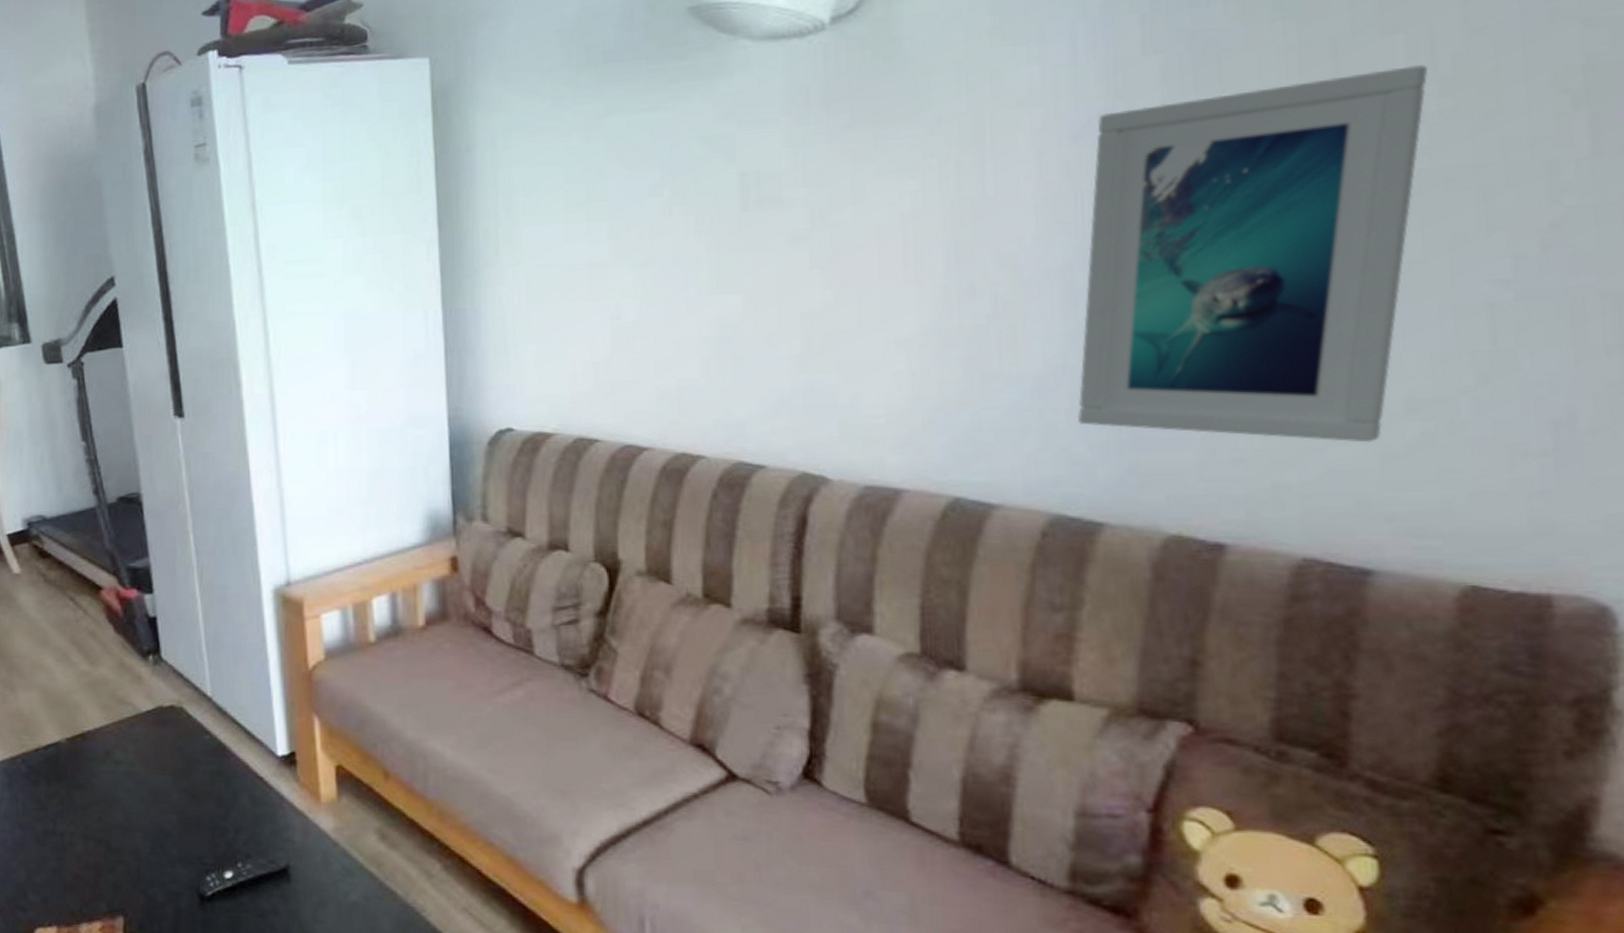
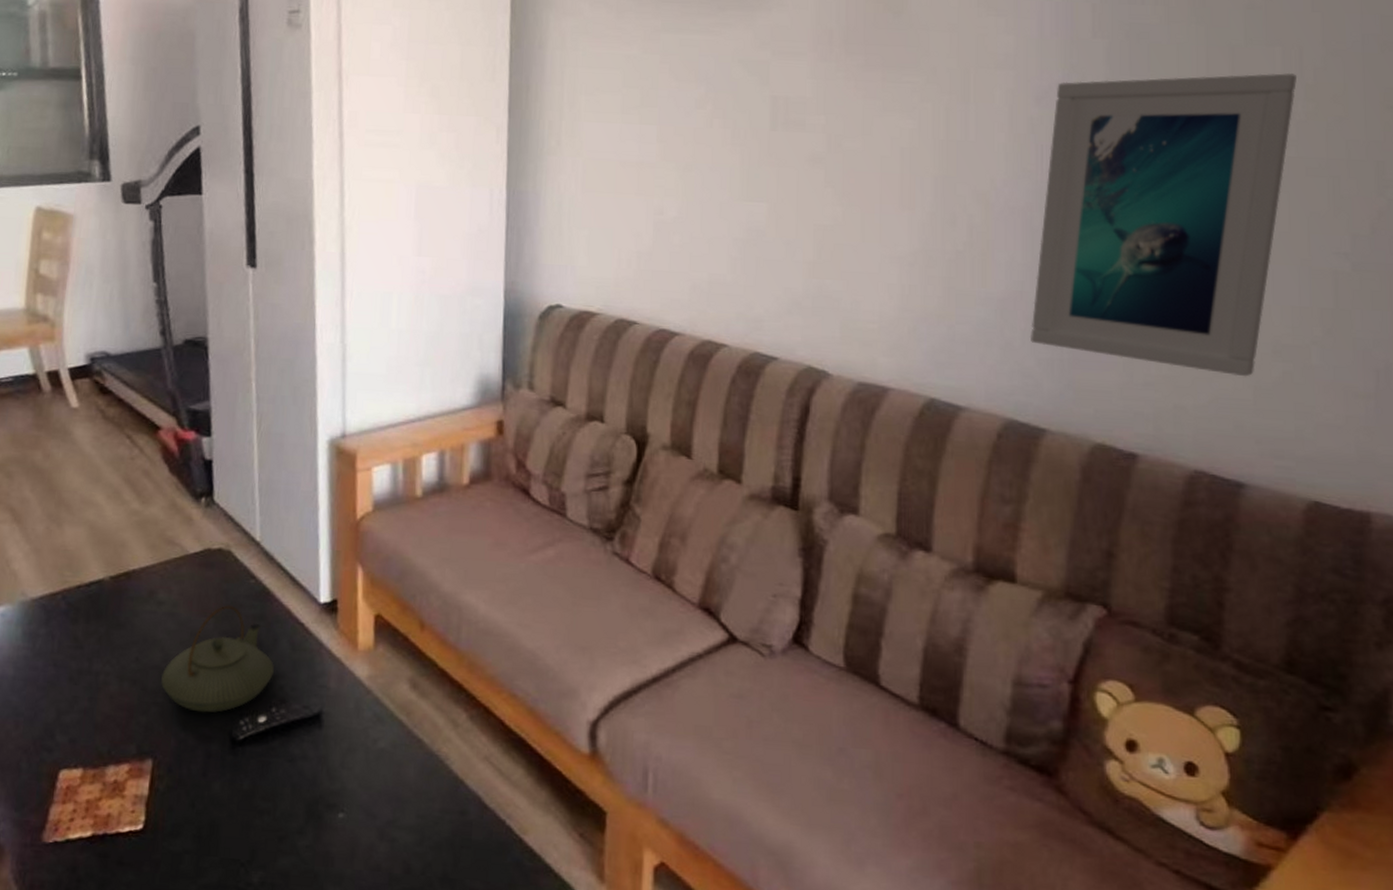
teapot: none [125,762,237,870] -> present [161,605,275,713]

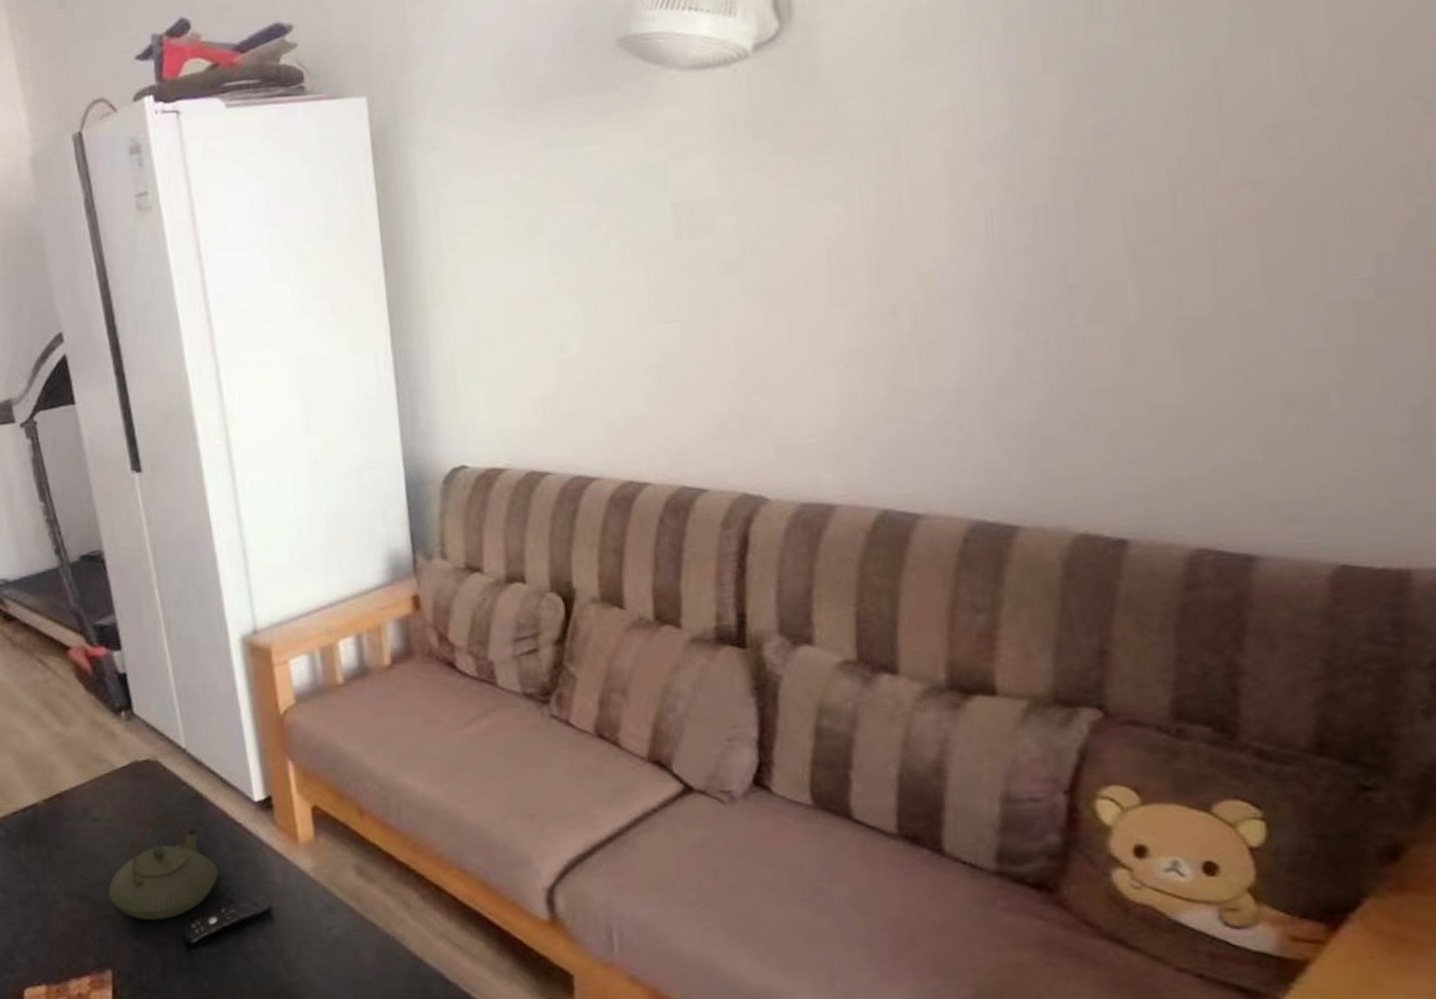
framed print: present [1029,72,1297,377] -> none [992,75,1298,438]

